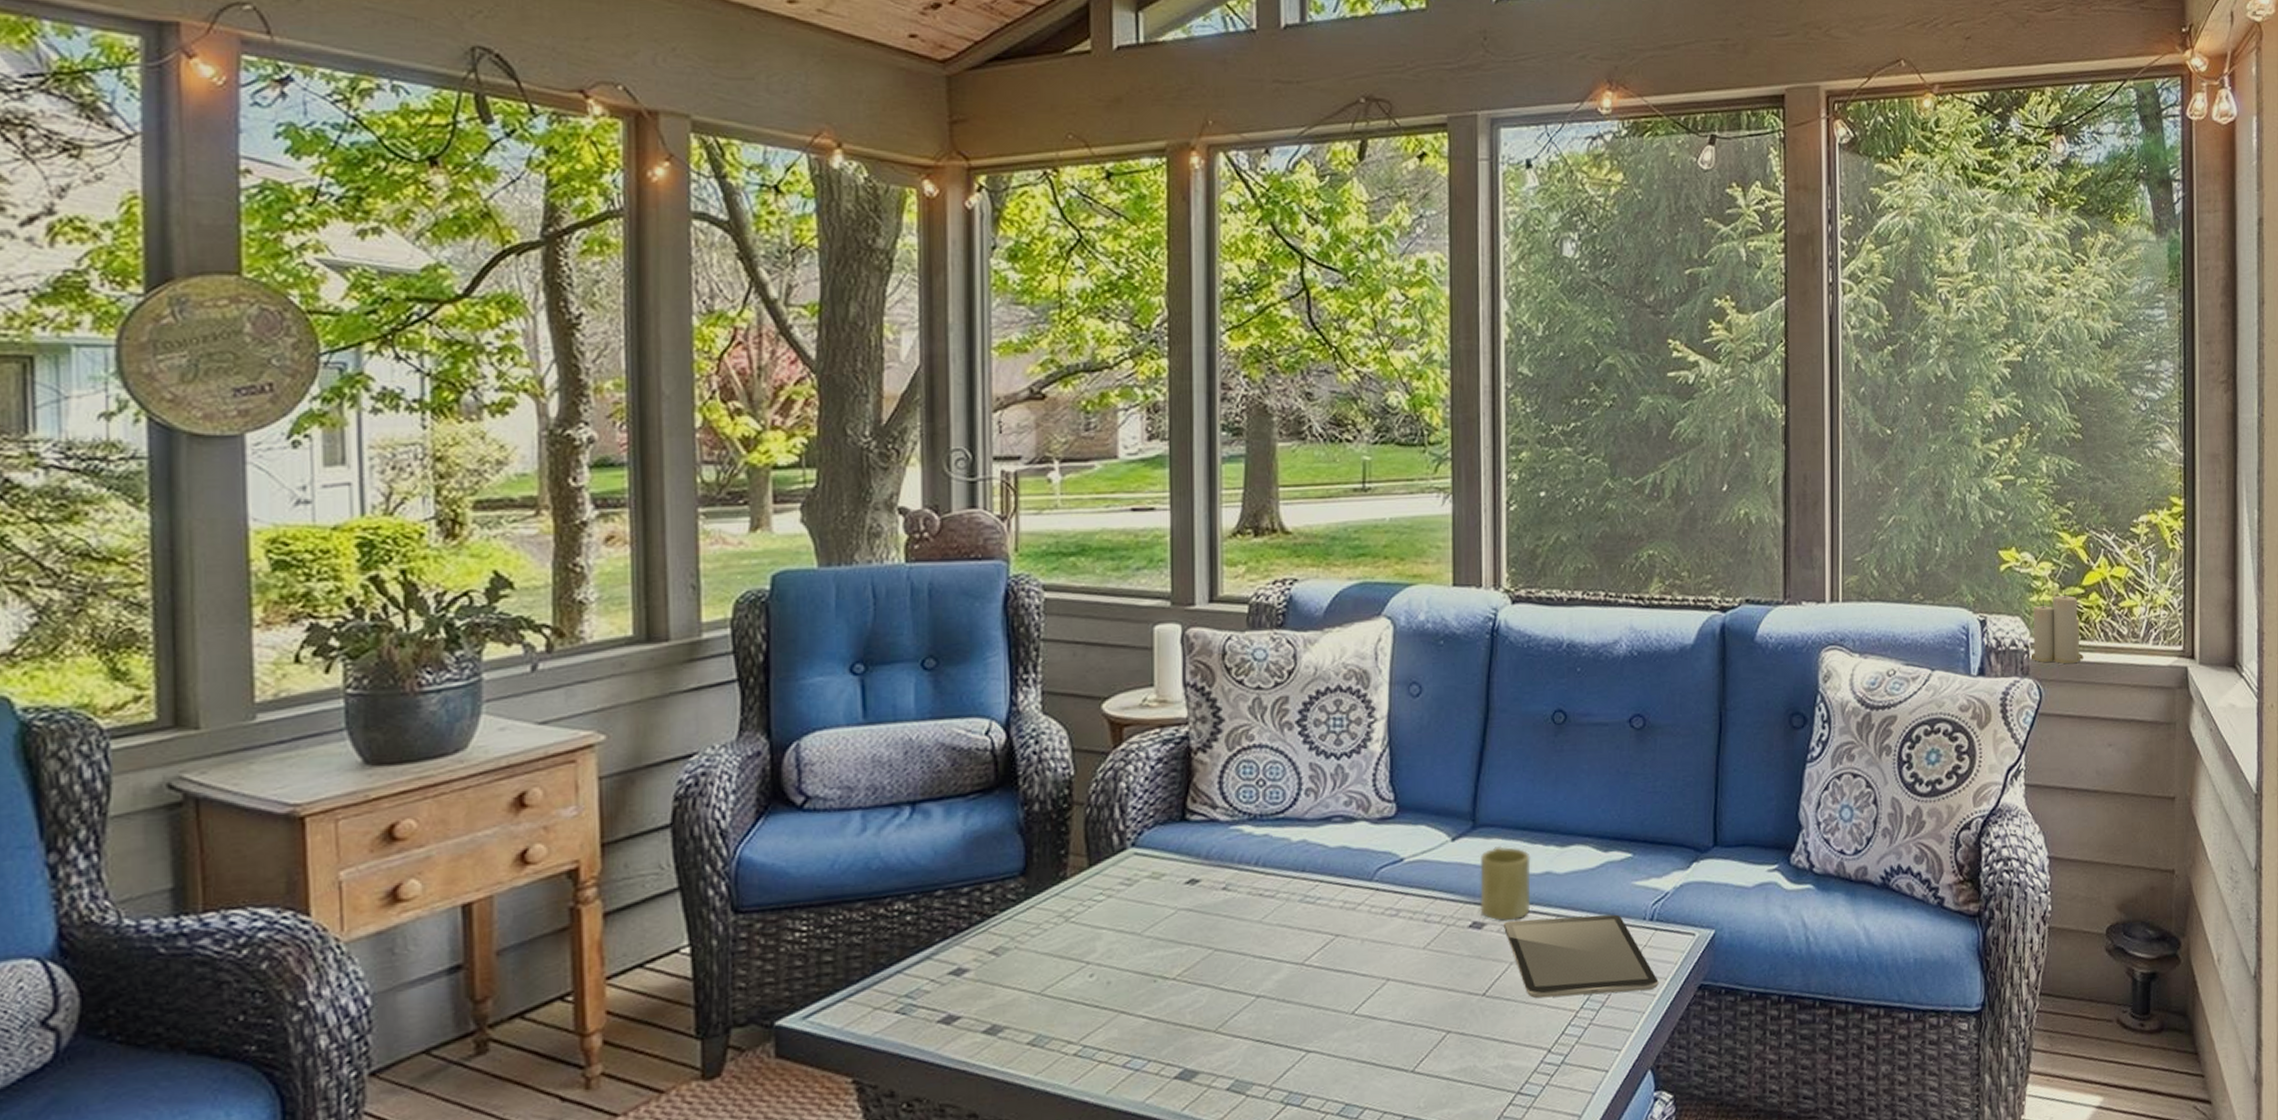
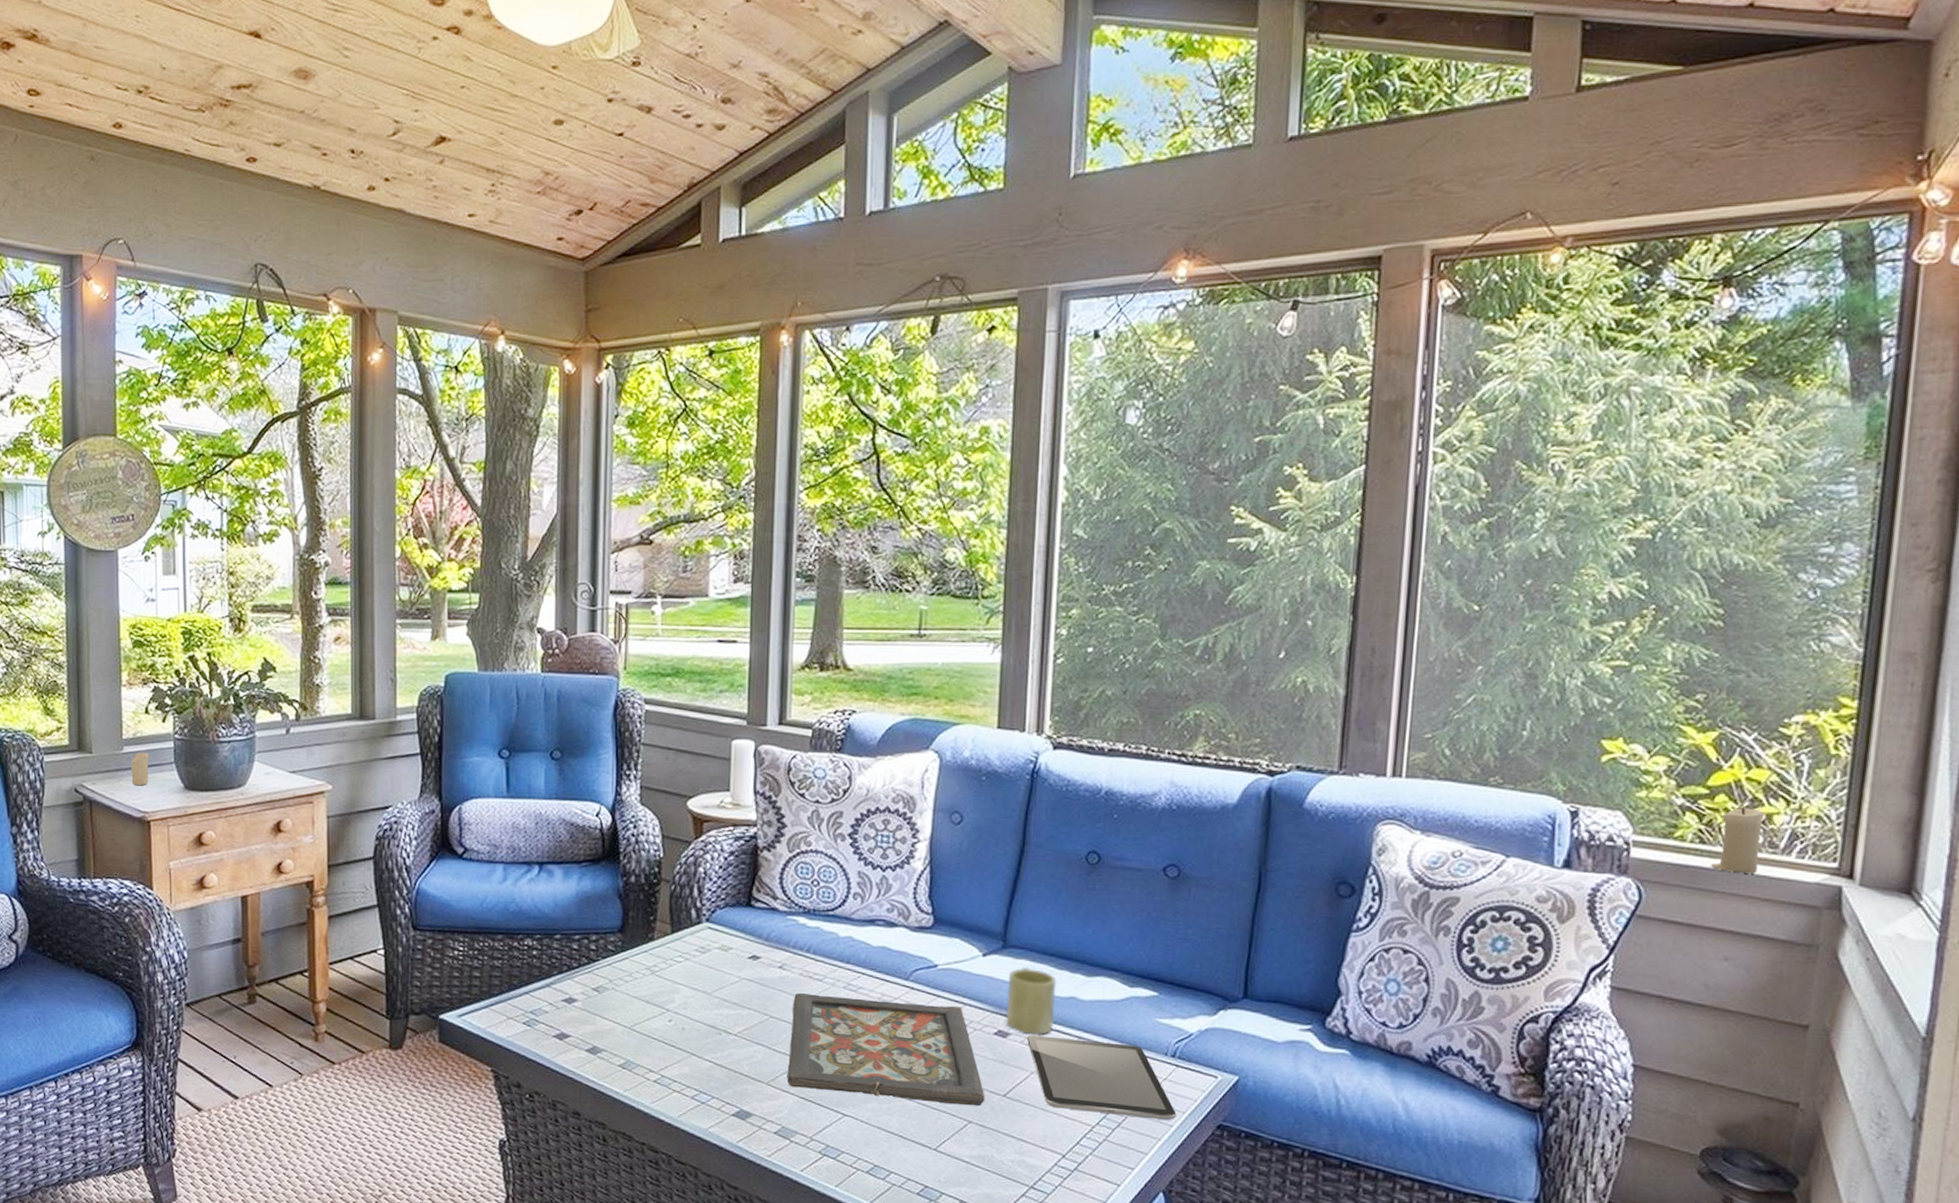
candle: none [269,718,302,769] -> present [131,752,149,786]
decorative tray: none [1238,902,1464,1030] -> present [787,992,985,1107]
candle: present [2029,589,2084,664] -> none [1630,788,1701,868]
candle: none [2092,602,2126,664] -> present [1711,806,1763,874]

